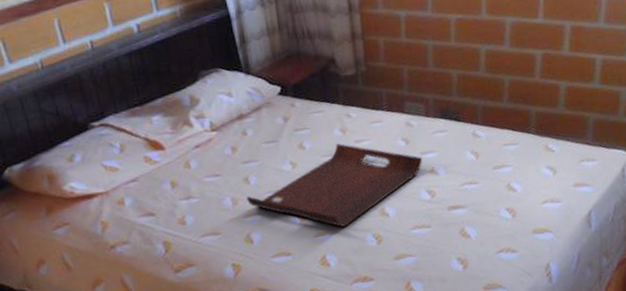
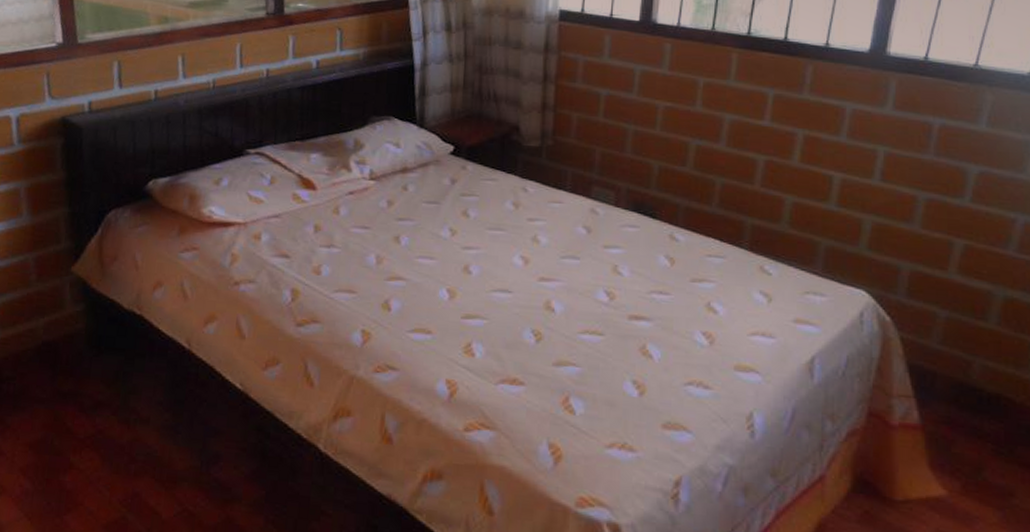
serving tray: present [247,143,423,227] -> none [393,218,605,314]

